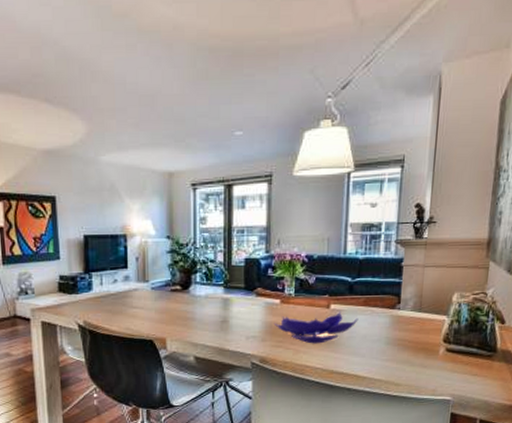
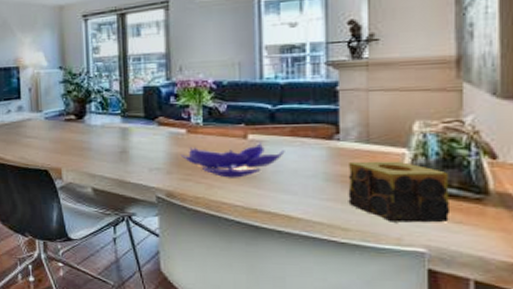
candle: none [401,326,473,377] -> present [348,161,451,223]

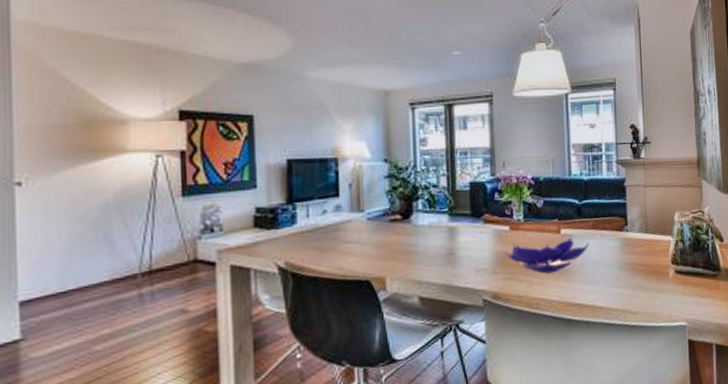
candle: present [348,161,451,223] -> none [635,247,700,302]

